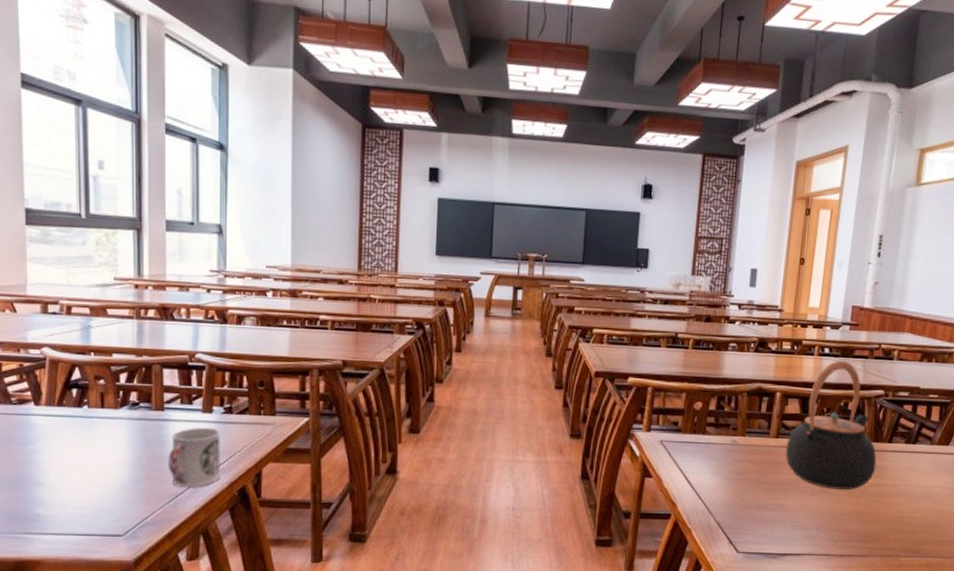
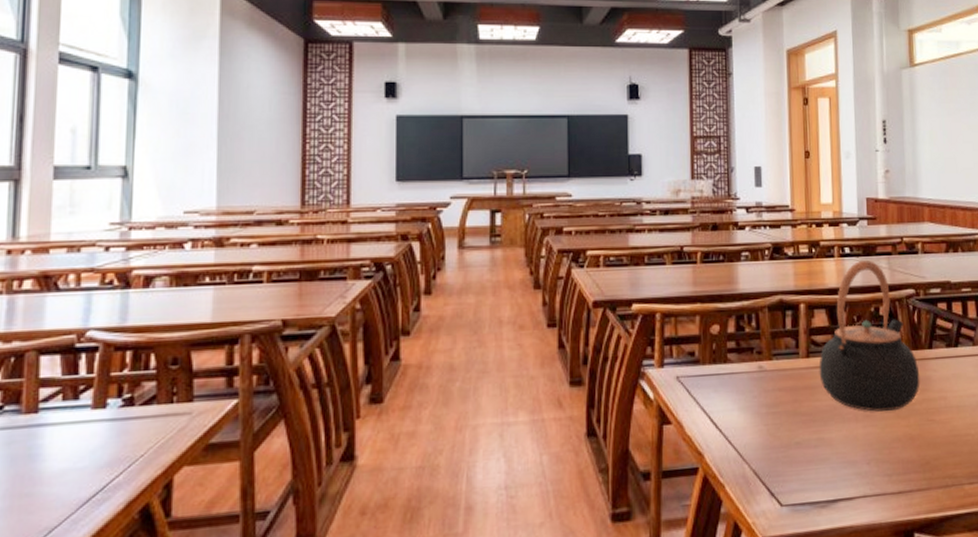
cup: present [168,427,220,488] -> none [40,428,116,518]

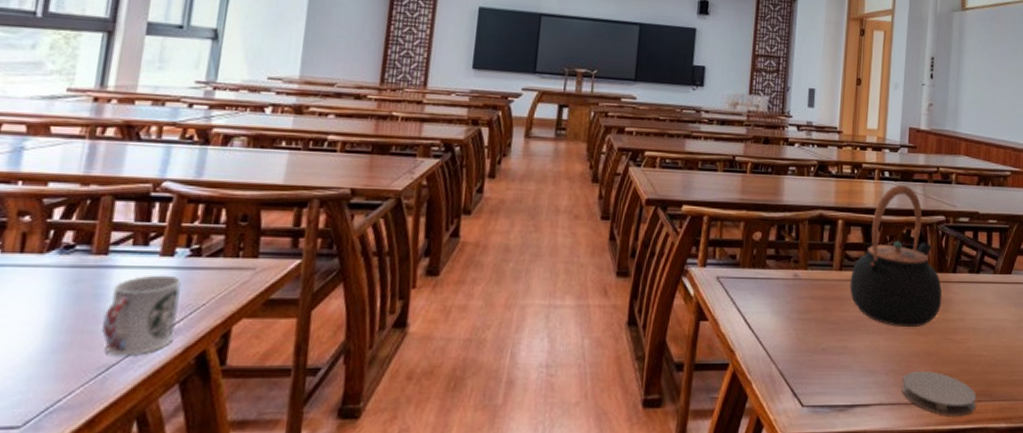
cup: none [40,428,116,518] -> present [102,275,182,356]
coaster: none [886,456,968,502] -> present [902,370,977,417]

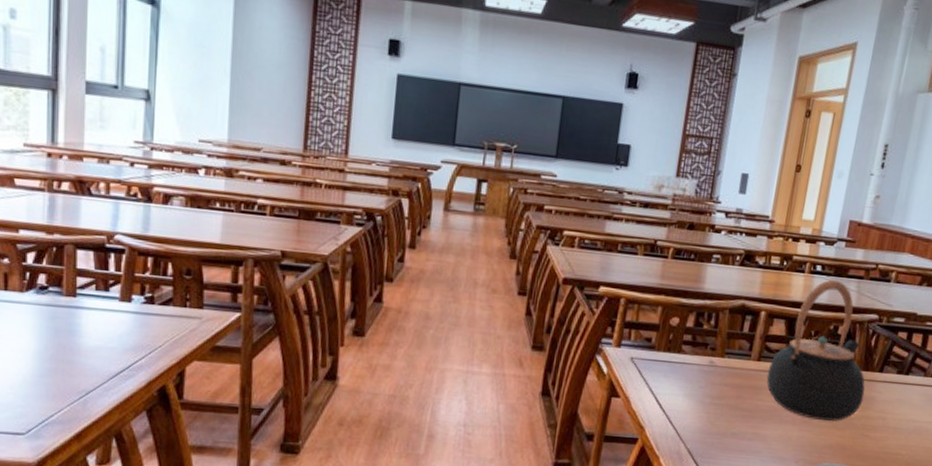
cup: present [102,275,182,356] -> none [79,317,140,384]

